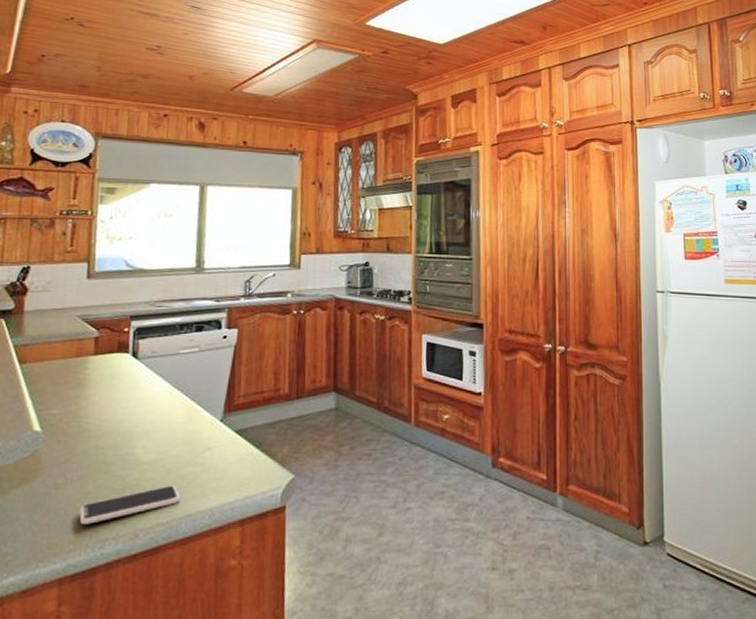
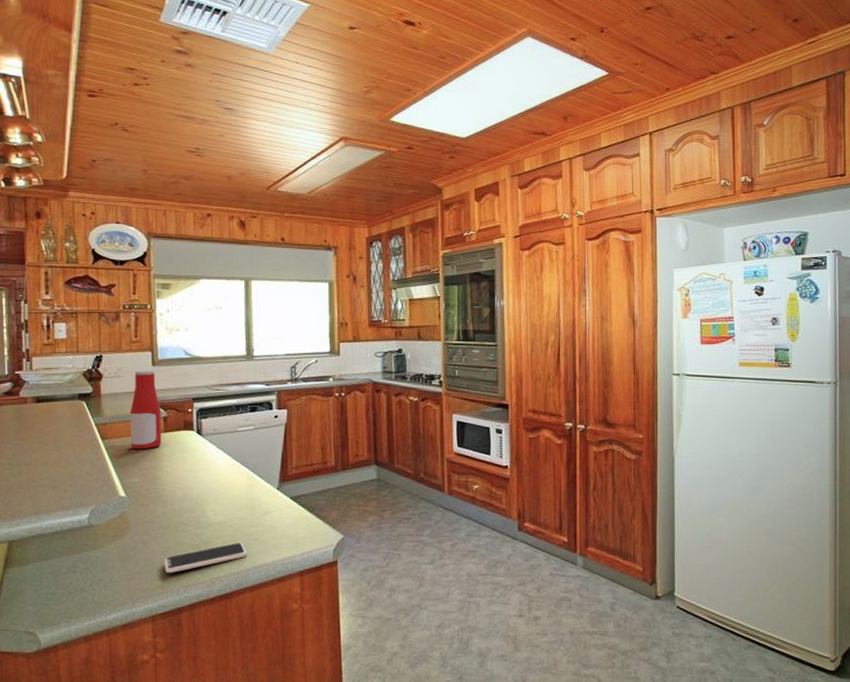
bottle: none [52,283,93,376] -> present [129,369,162,450]

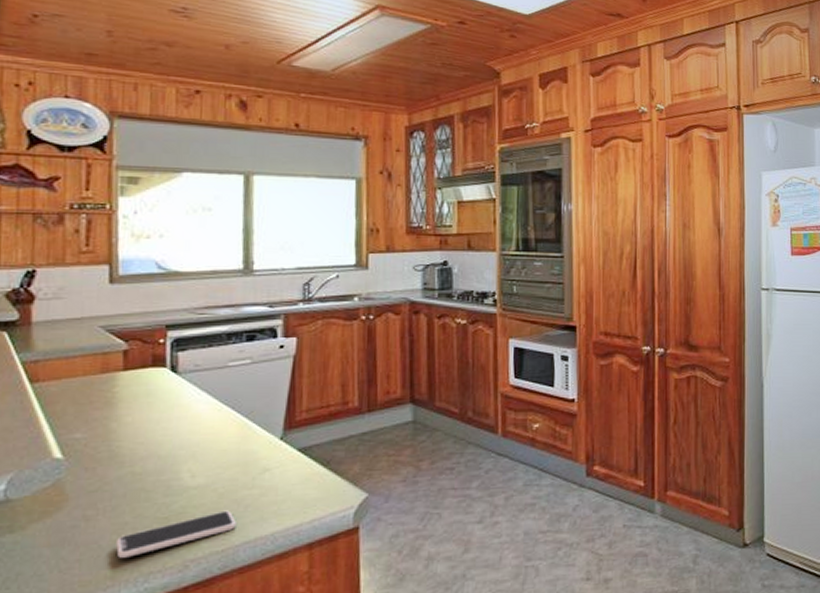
bottle: present [129,369,162,450] -> none [72,288,121,395]

